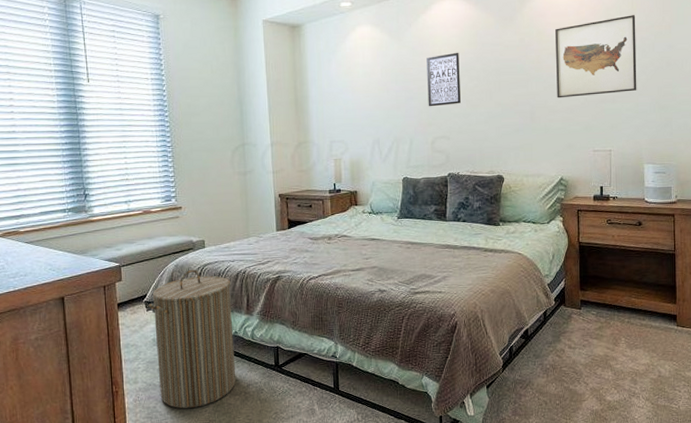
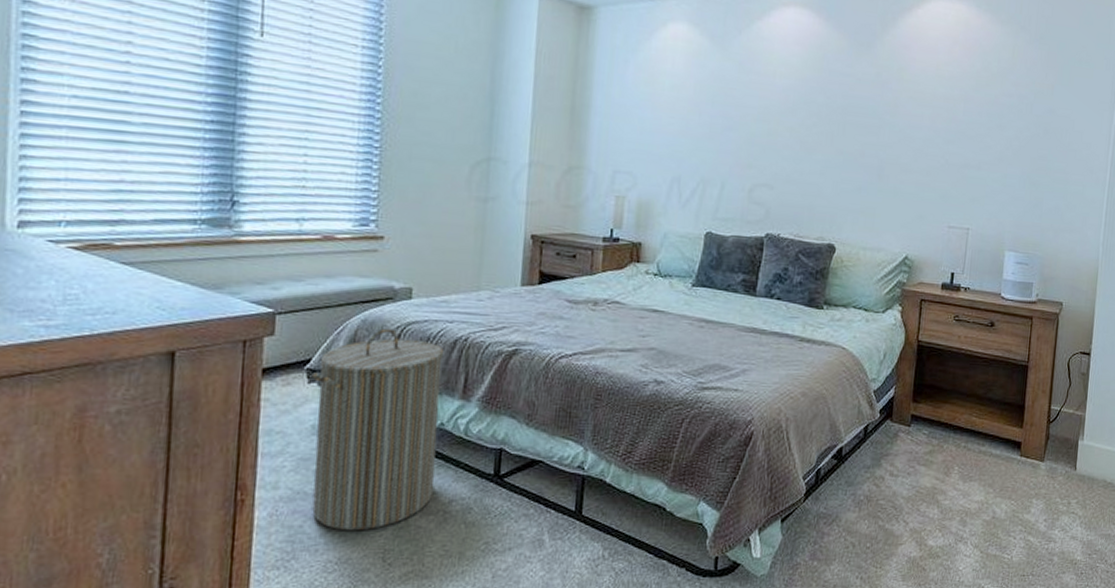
wall art: present [426,52,461,107] -> none [750,76,799,145]
wall art: present [555,15,637,98] -> none [913,64,1016,159]

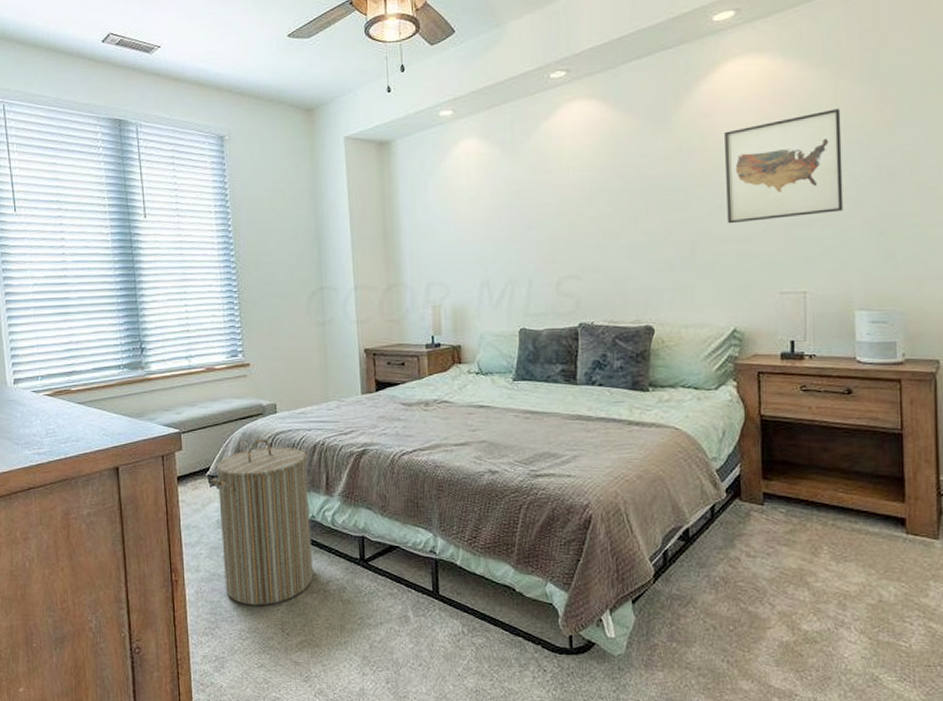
wall art: none [913,64,1016,159] -> present [725,109,844,224]

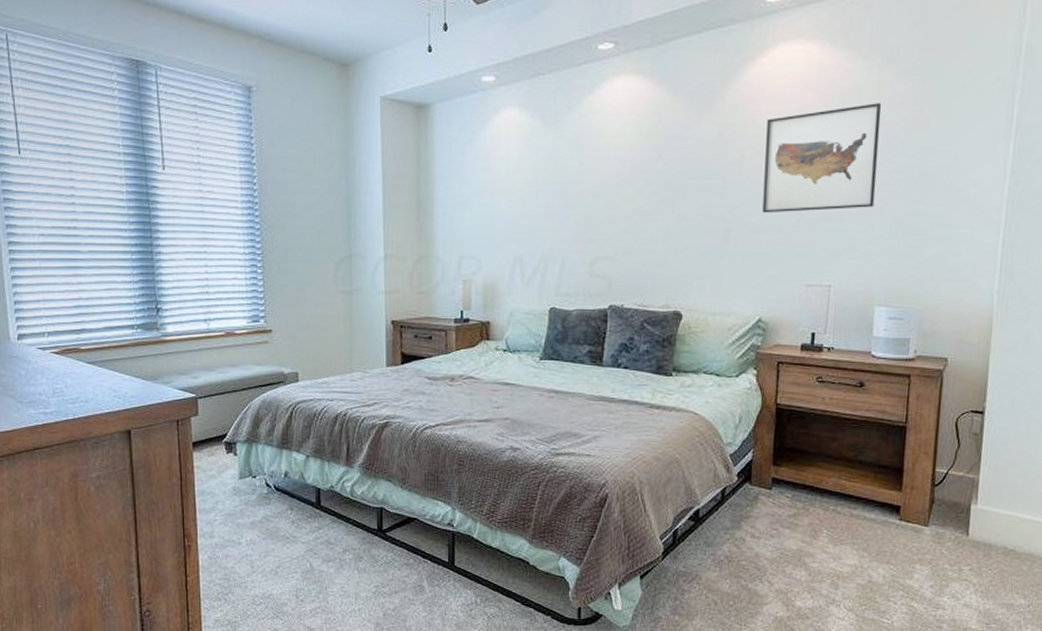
laundry hamper: present [211,439,314,606] -> none [228,407,330,573]

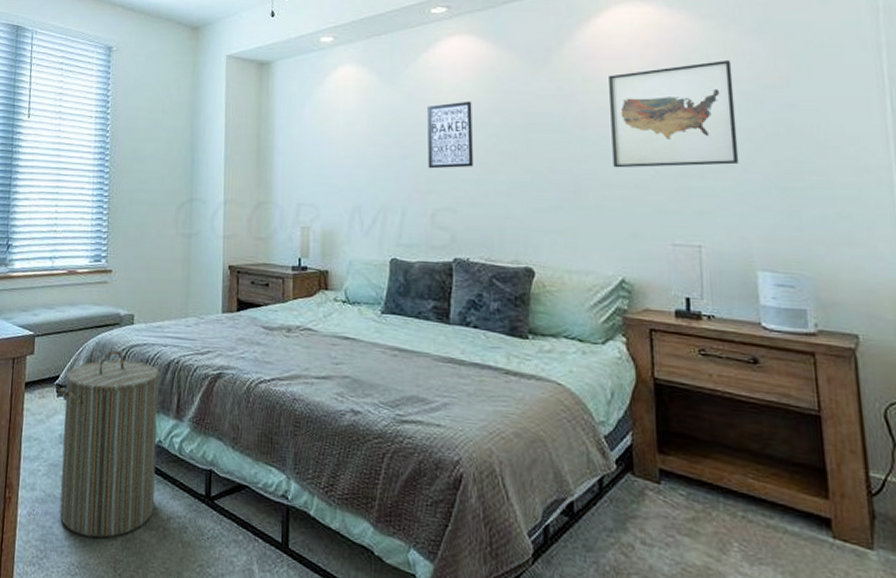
laundry hamper: none [228,407,330,573] -> present [59,350,160,538]
wall art: none [588,146,634,218] -> present [427,101,473,169]

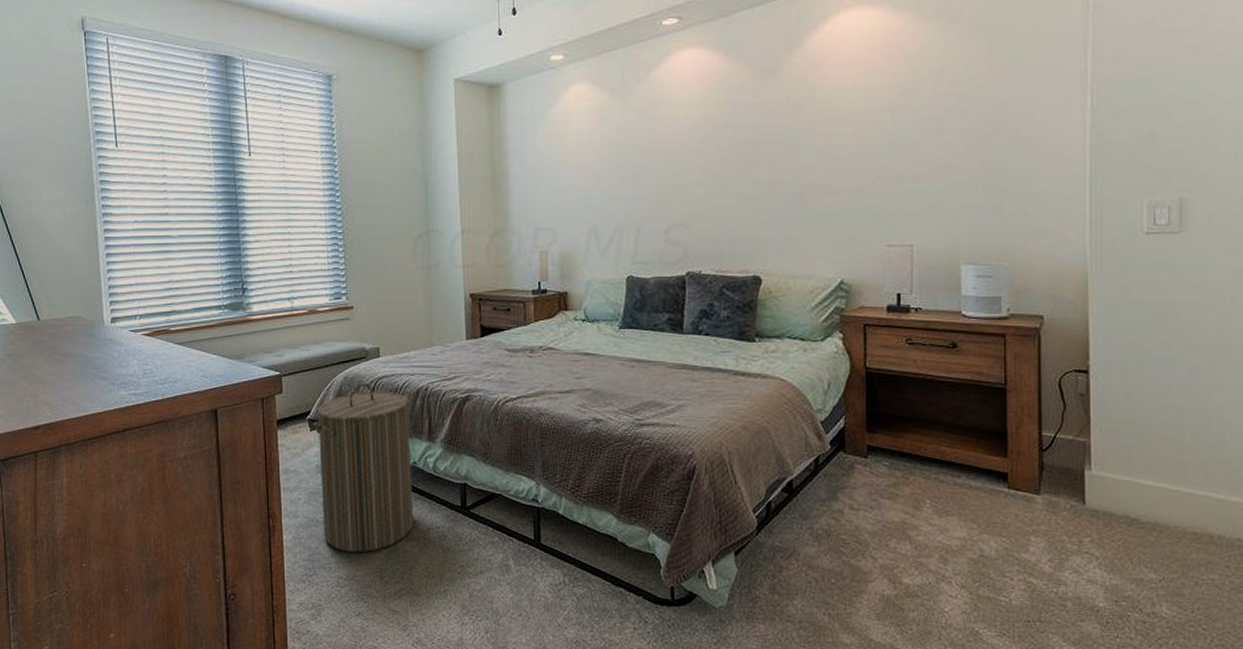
wall art: present [427,101,473,169] -> none [660,115,704,186]
wall art: present [609,60,739,168] -> none [835,63,952,175]

